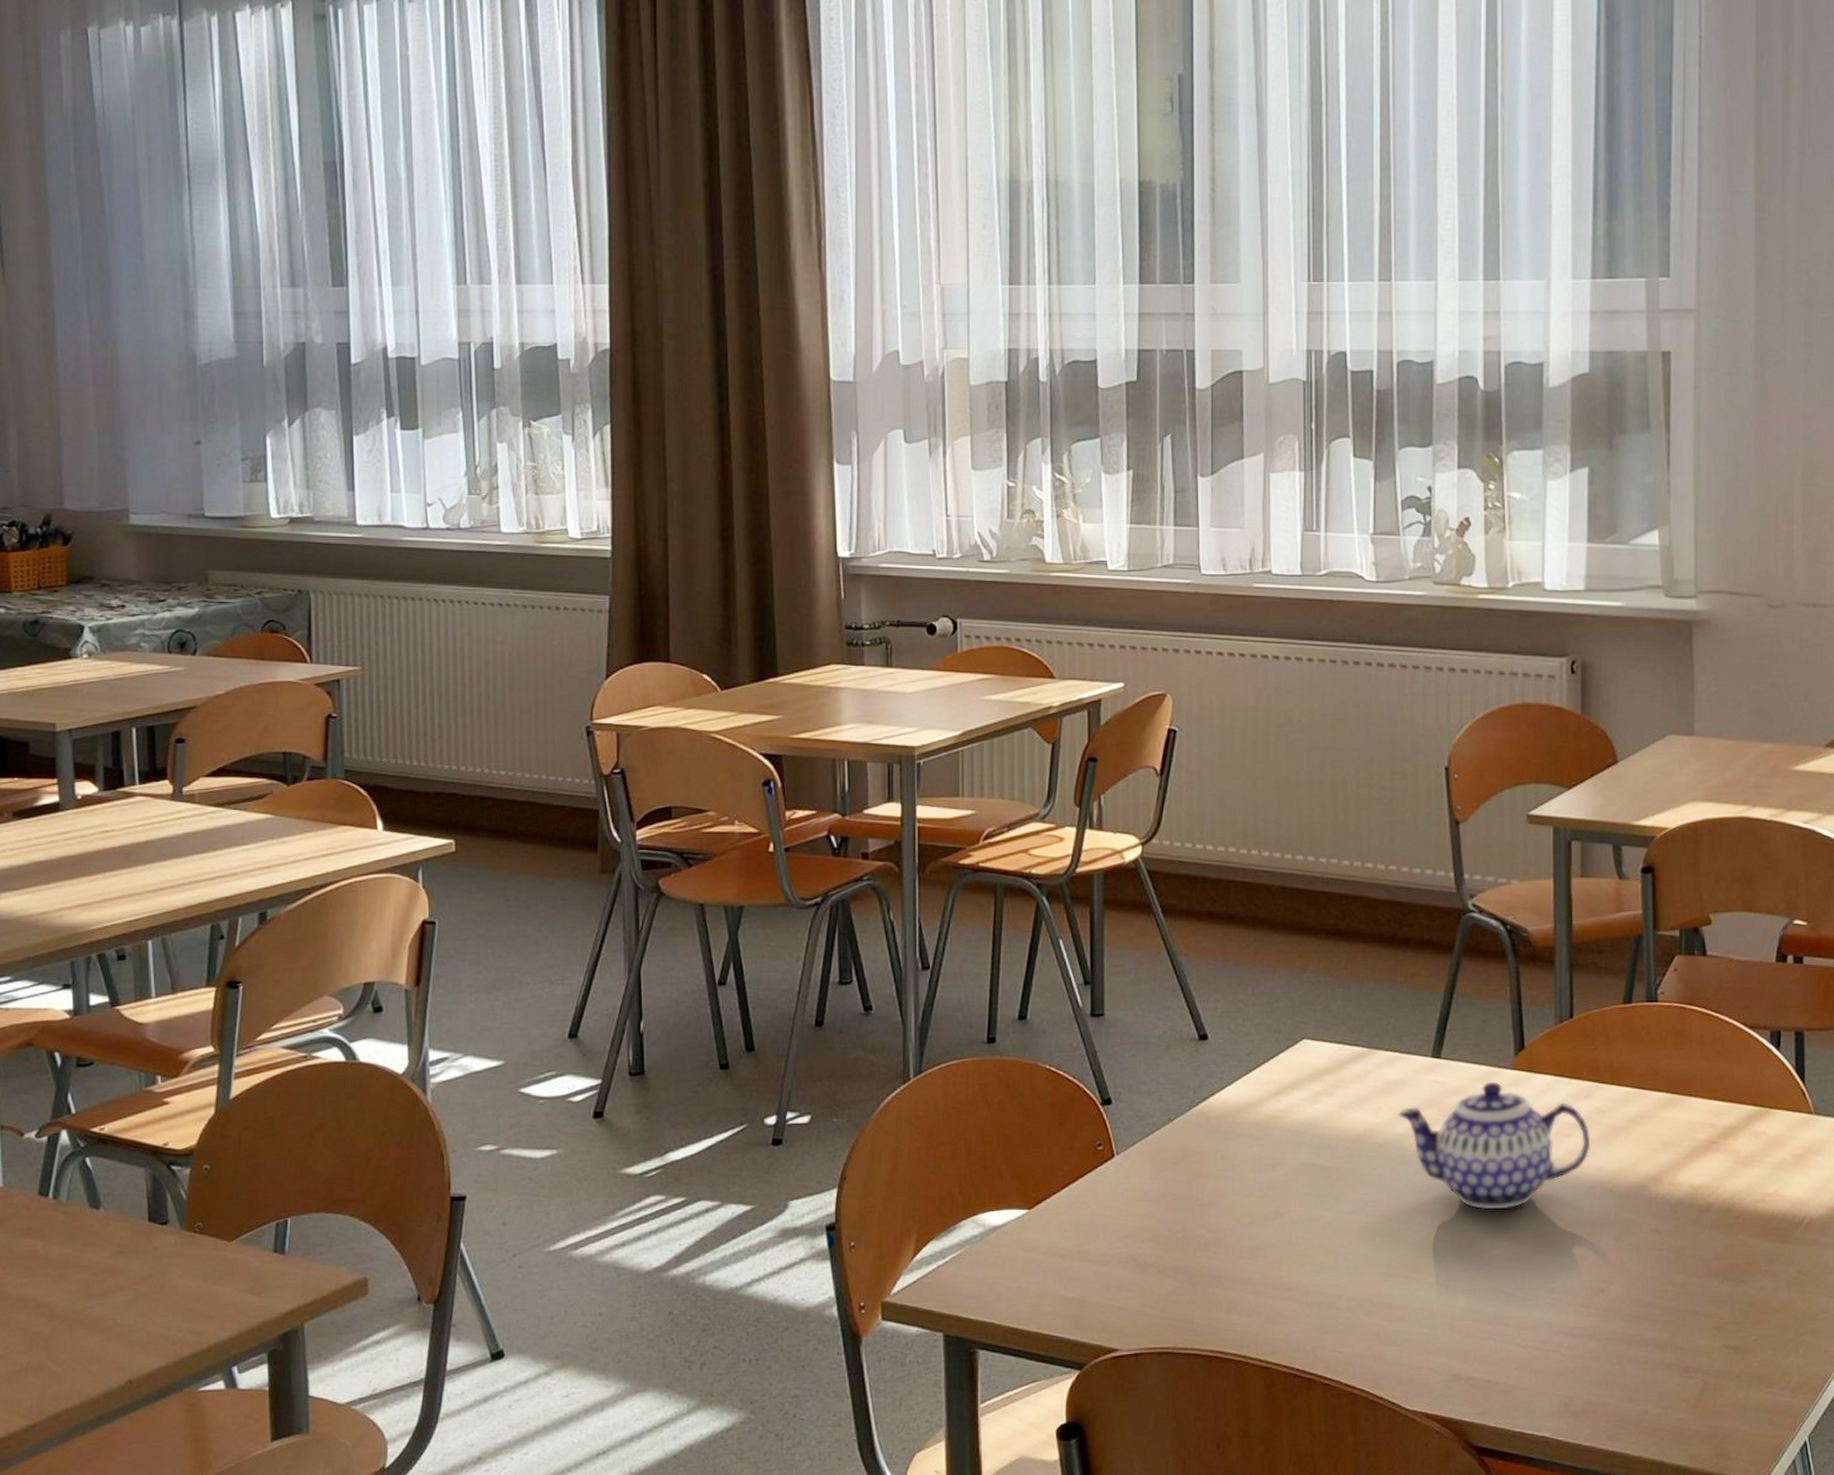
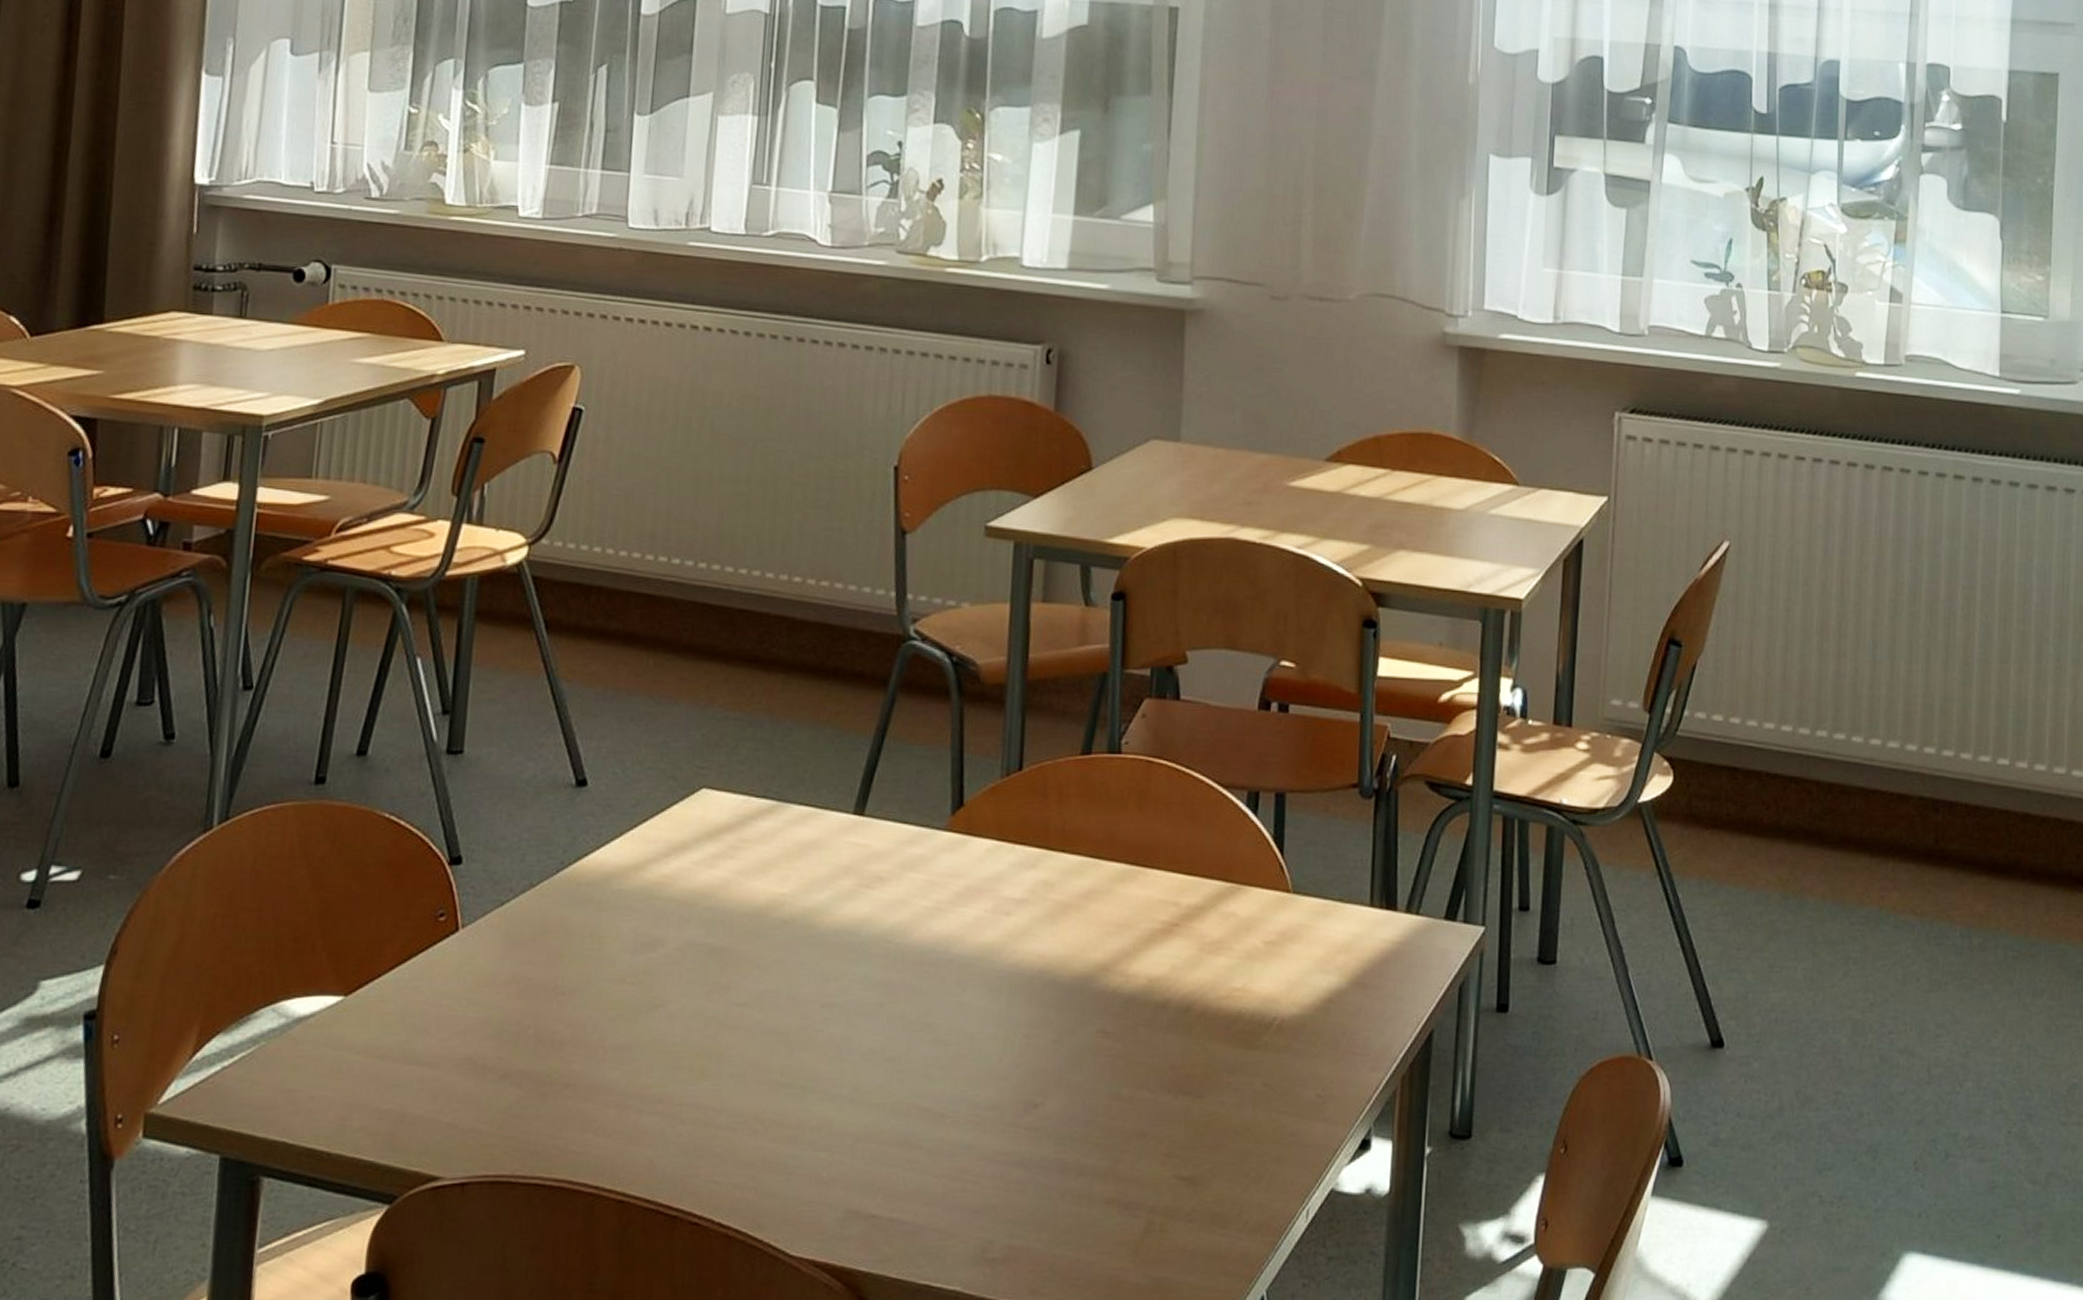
teapot: present [1398,1081,1591,1210] -> none [808,845,1033,1004]

